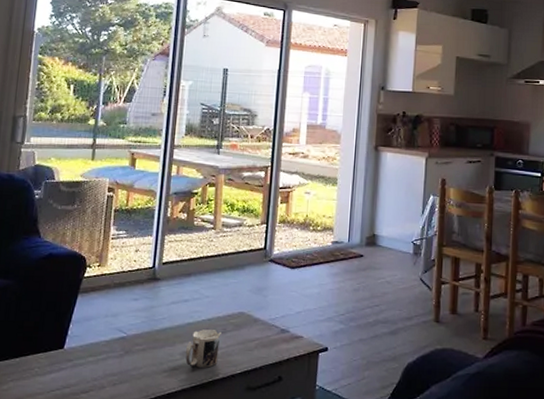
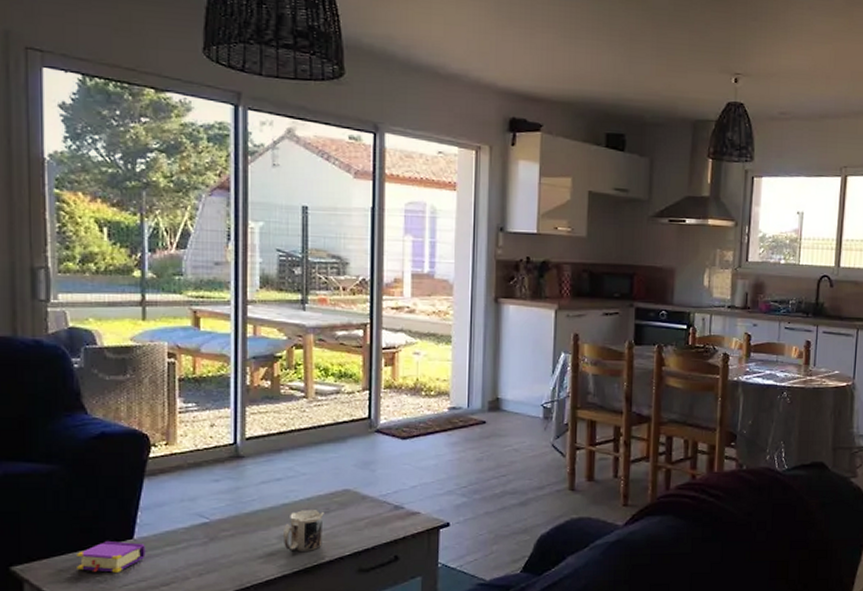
book: none [16,350,73,379] -> present [77,541,145,573]

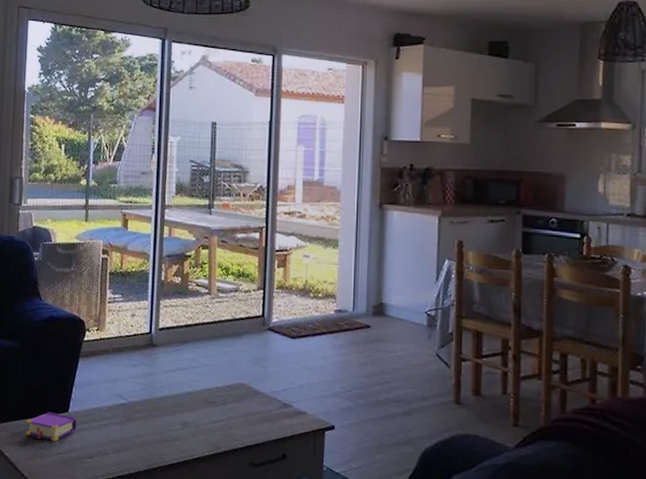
mug: present [282,510,324,551] -> none [185,400,221,440]

